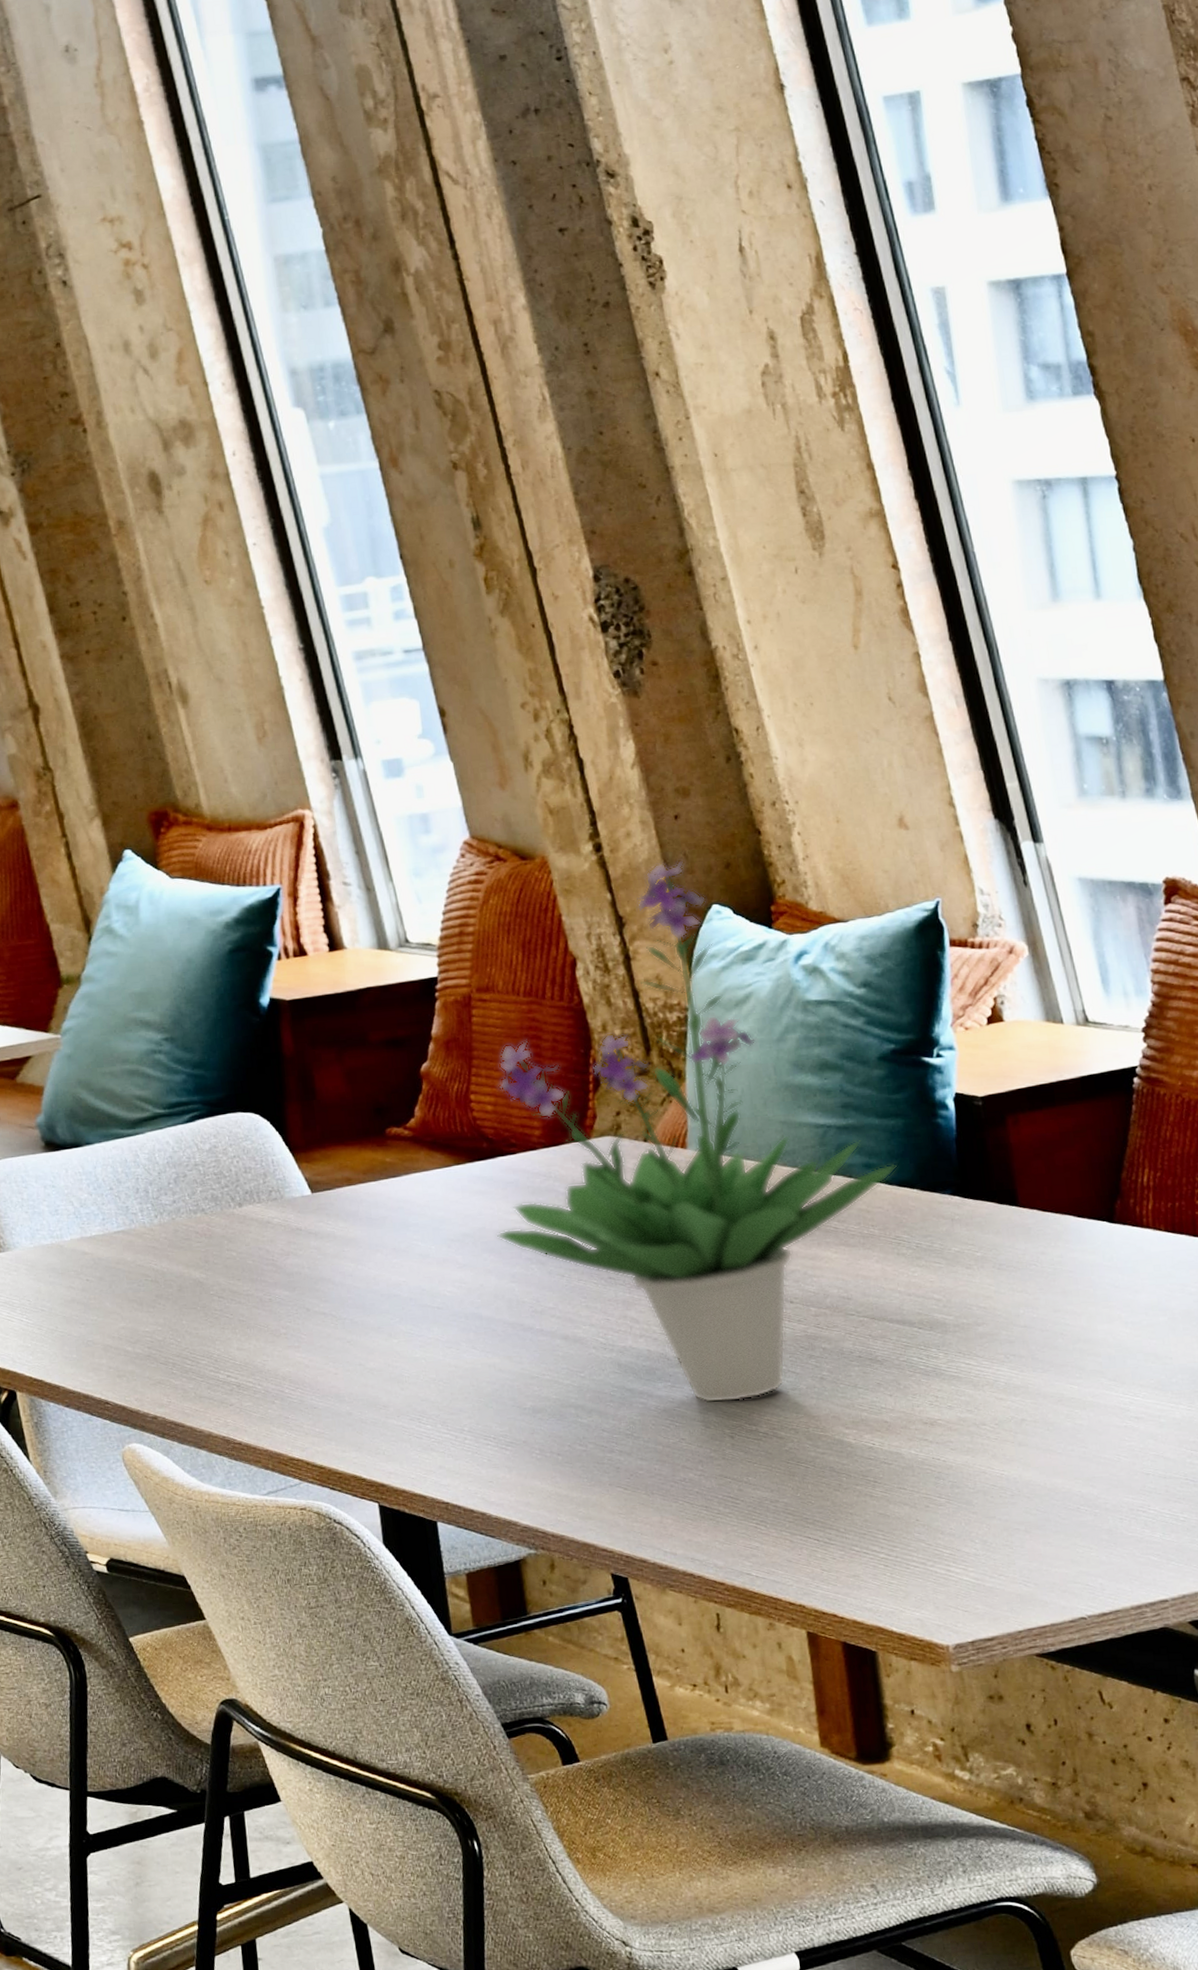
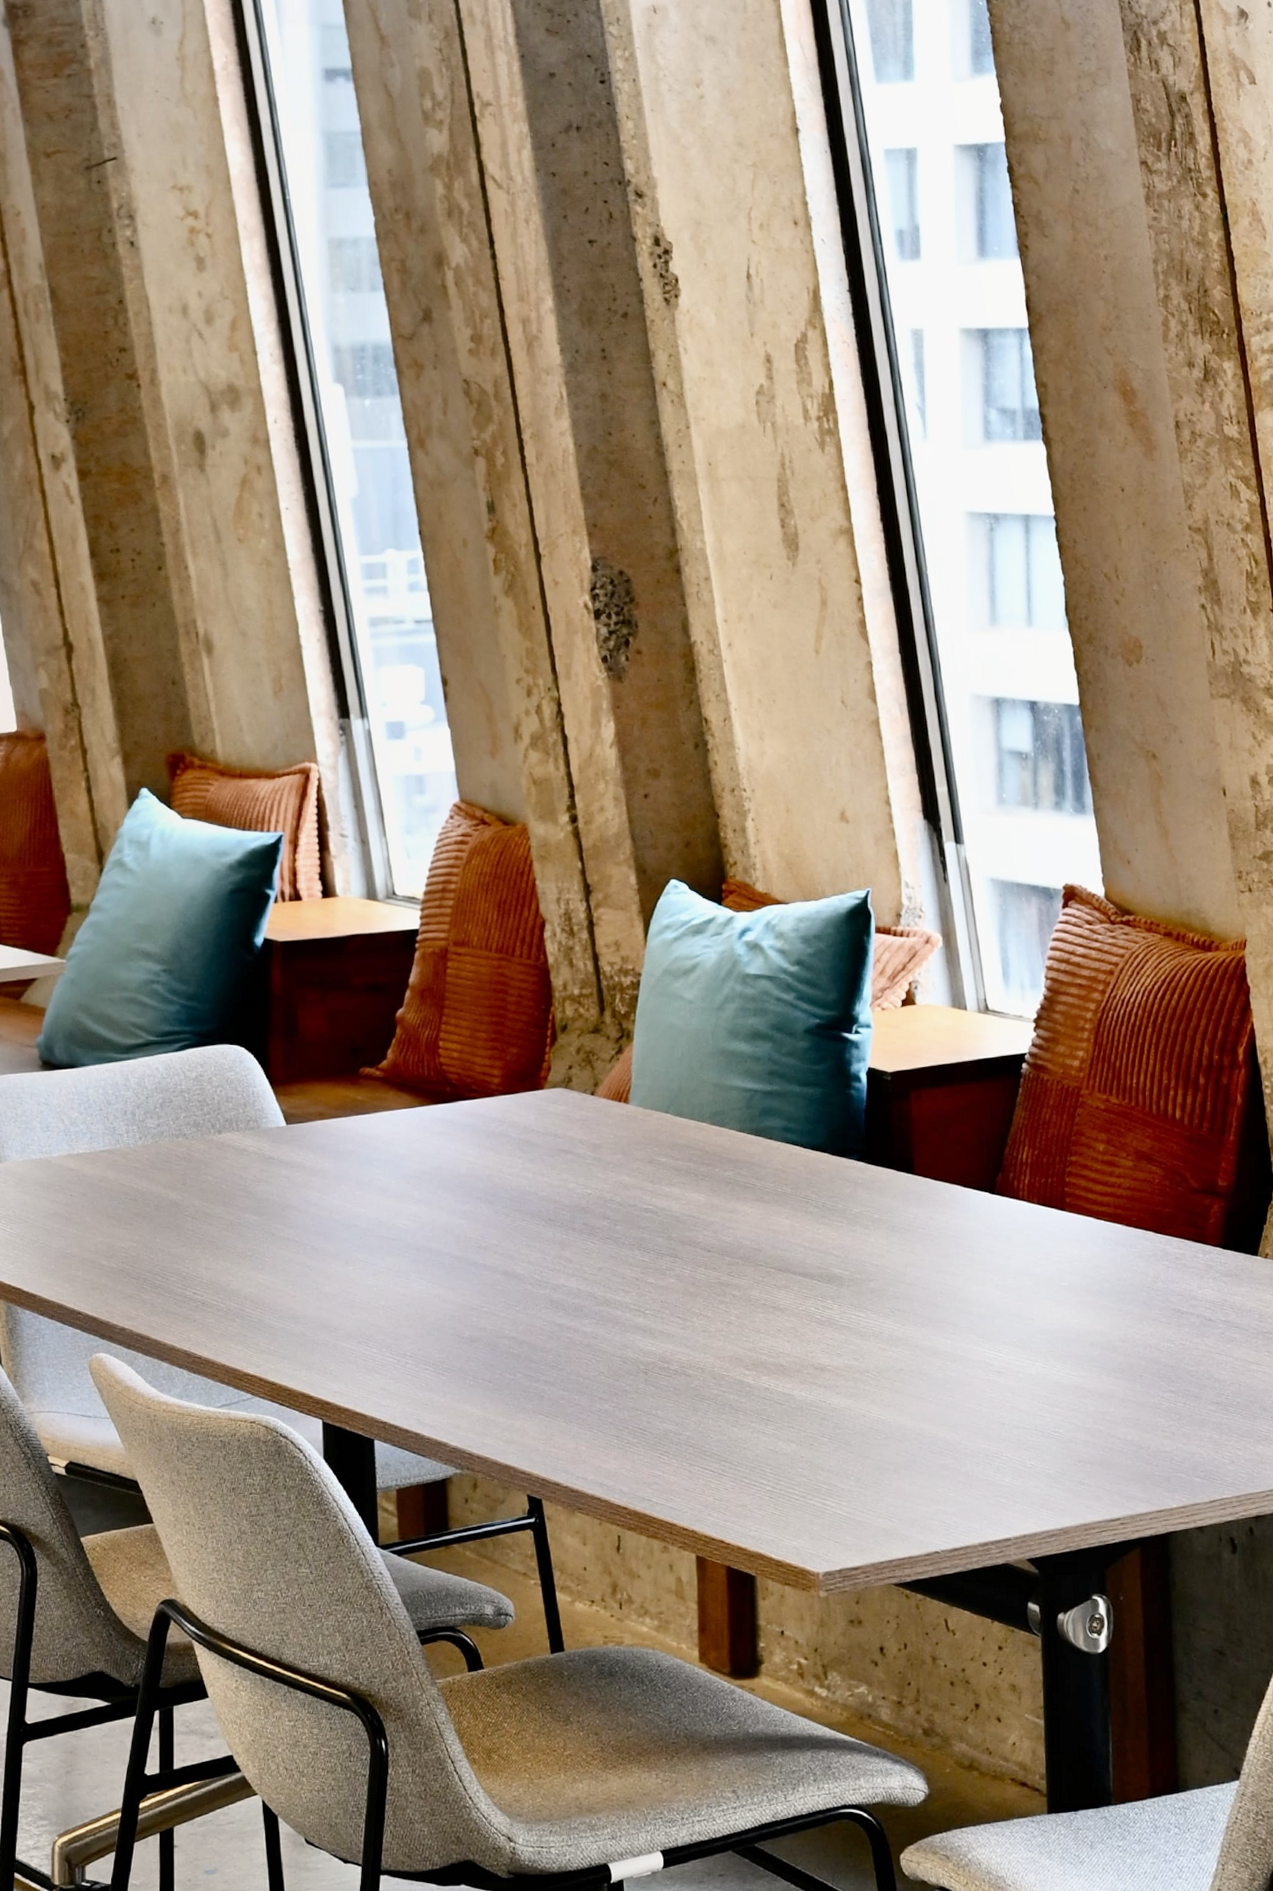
potted plant: present [497,861,897,1404] -> none [452,837,812,1341]

